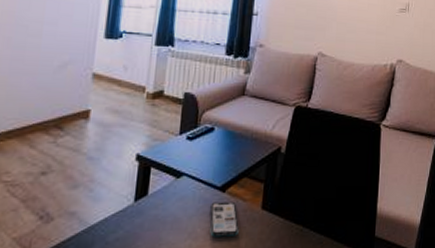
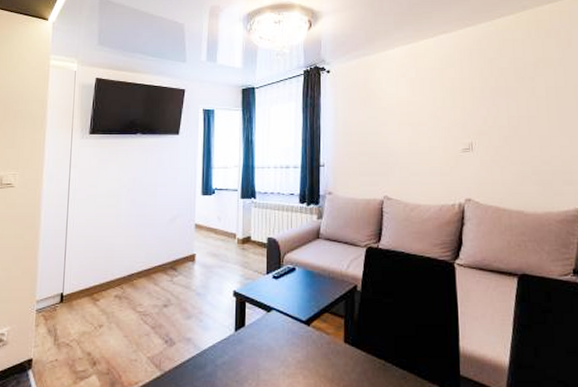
smartphone: present [209,201,239,237] -> none [298,334,325,366]

